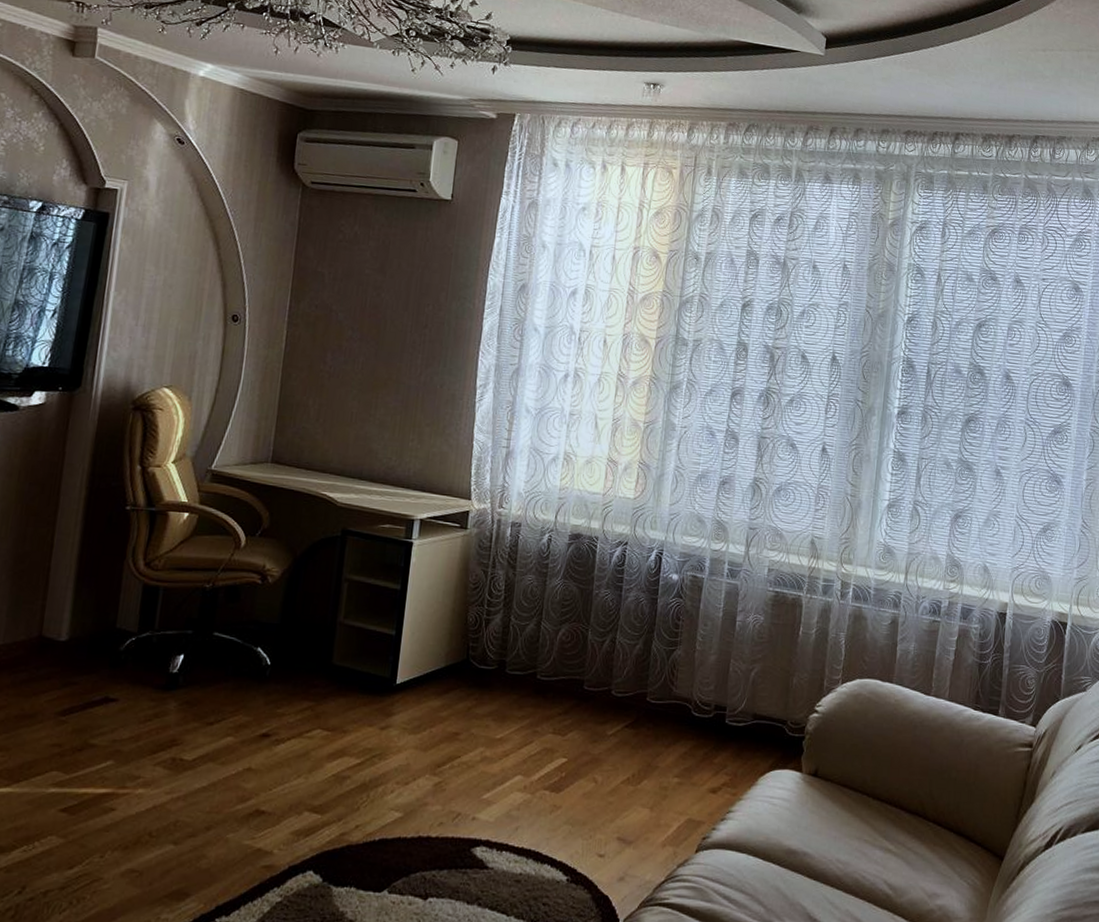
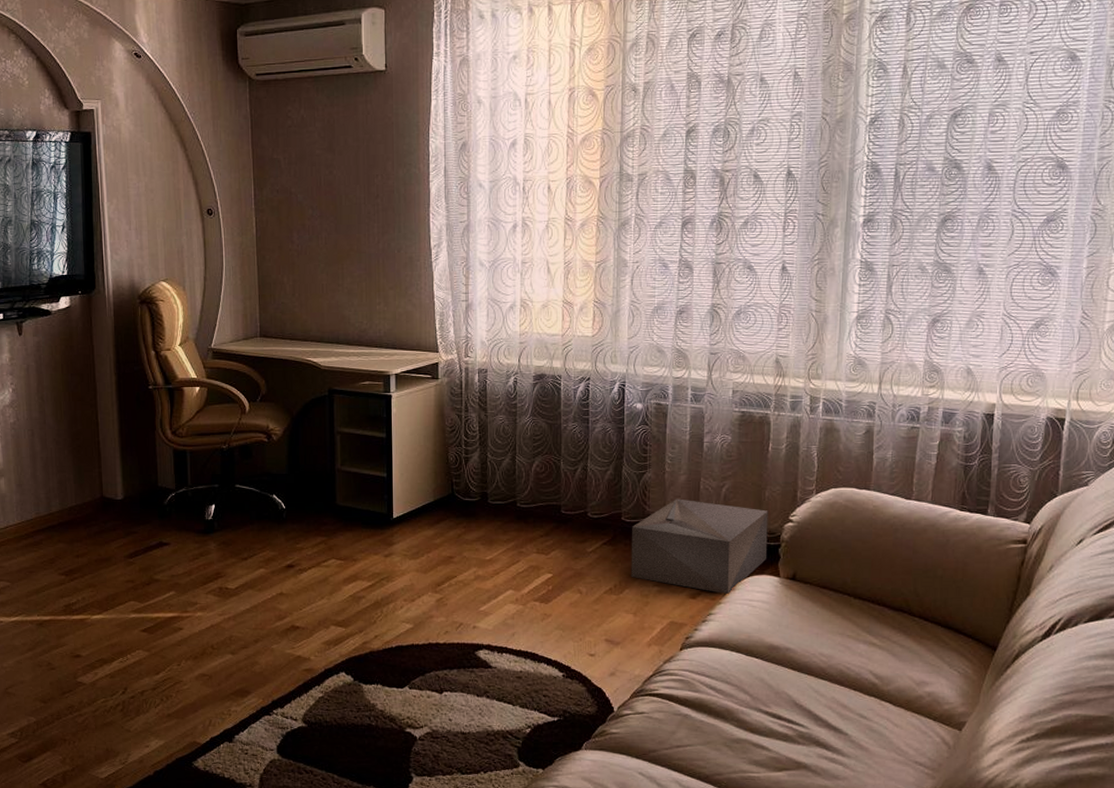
cardboard box: none [651,680,795,789] -> present [631,498,768,594]

